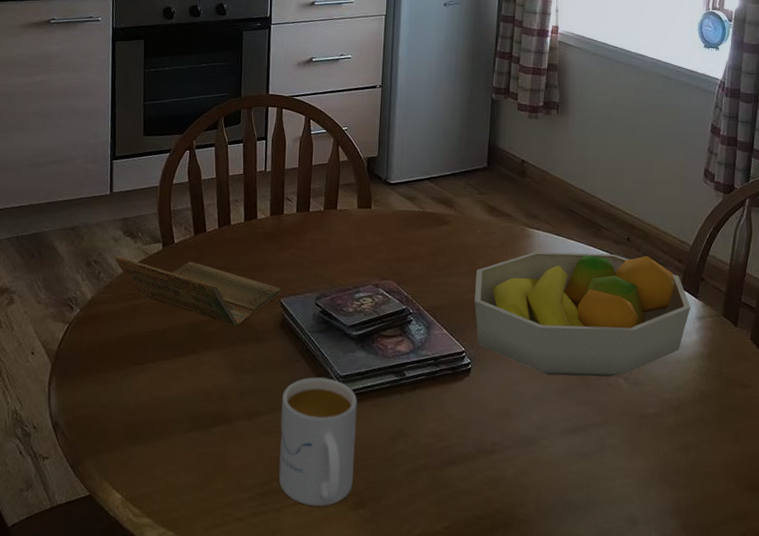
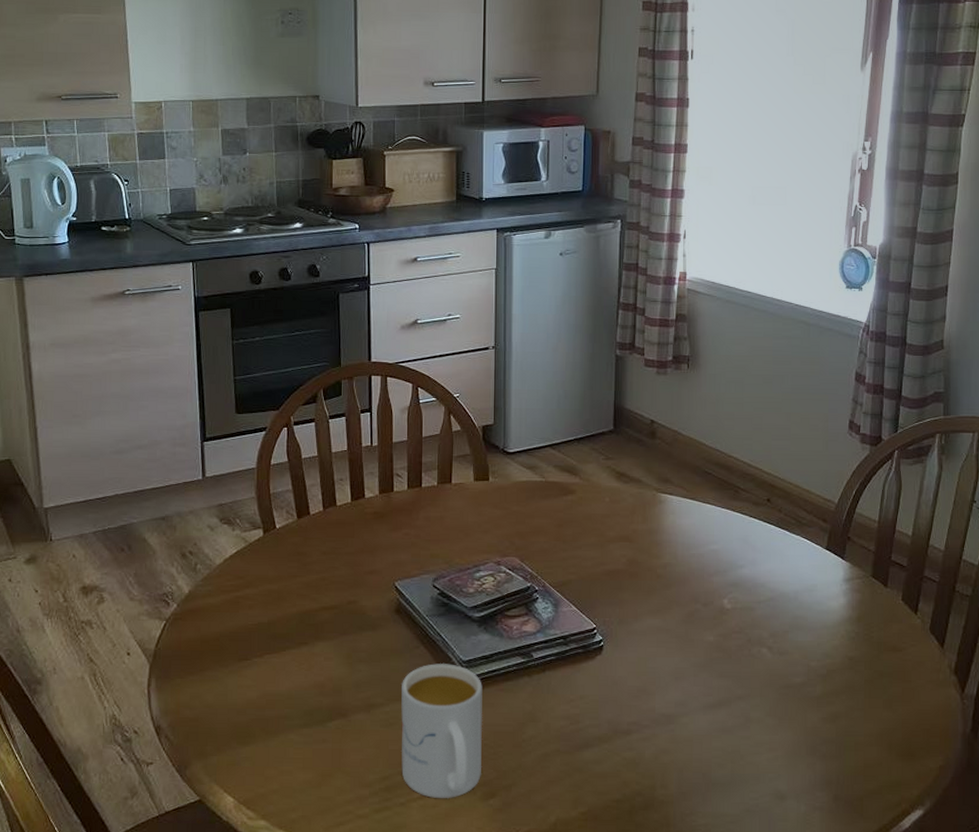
notepad: present [115,256,282,327] -> none [212,545,395,614]
fruit bowl: present [474,252,691,377] -> none [604,517,838,649]

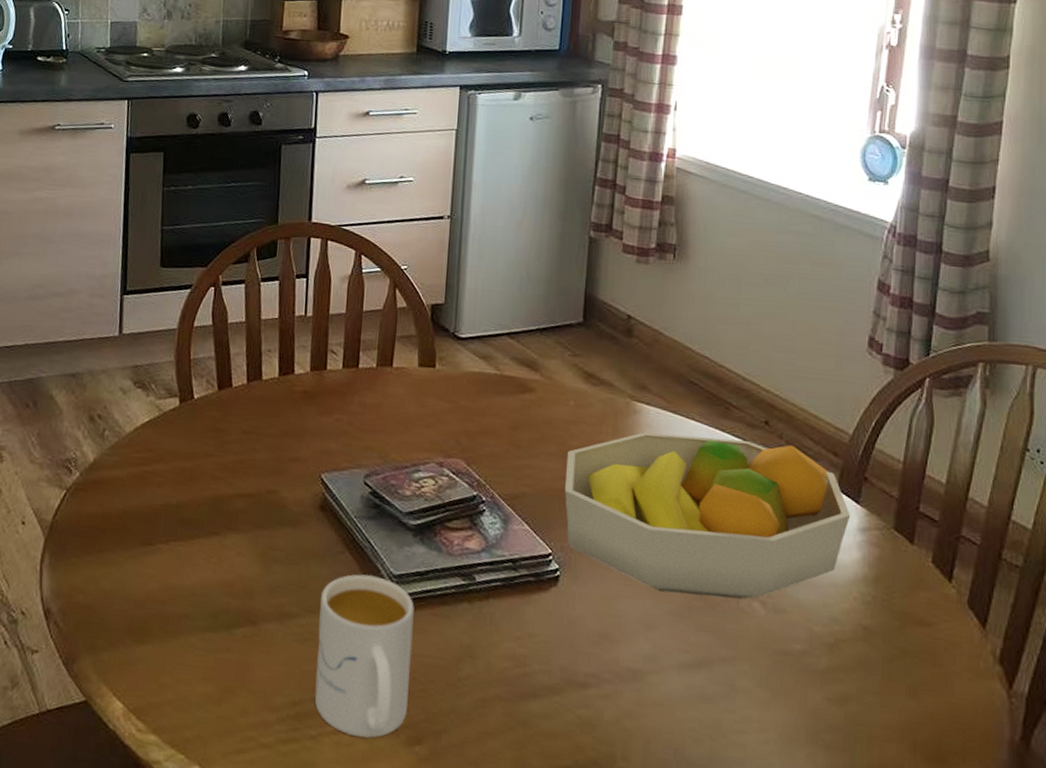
fruit bowl: none [604,517,838,649] -> present [564,432,851,599]

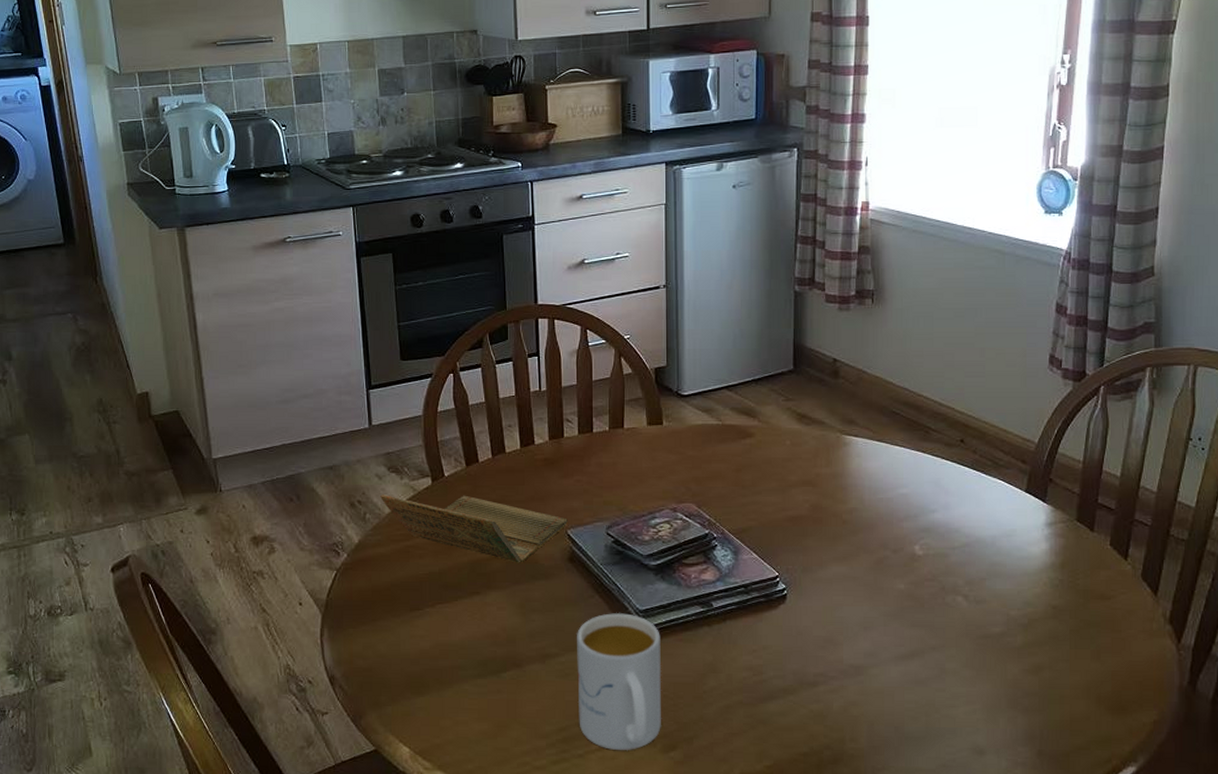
notepad: none [122,411,323,505] -> present [380,494,568,563]
fruit bowl: present [564,432,851,599] -> none [786,458,1039,597]

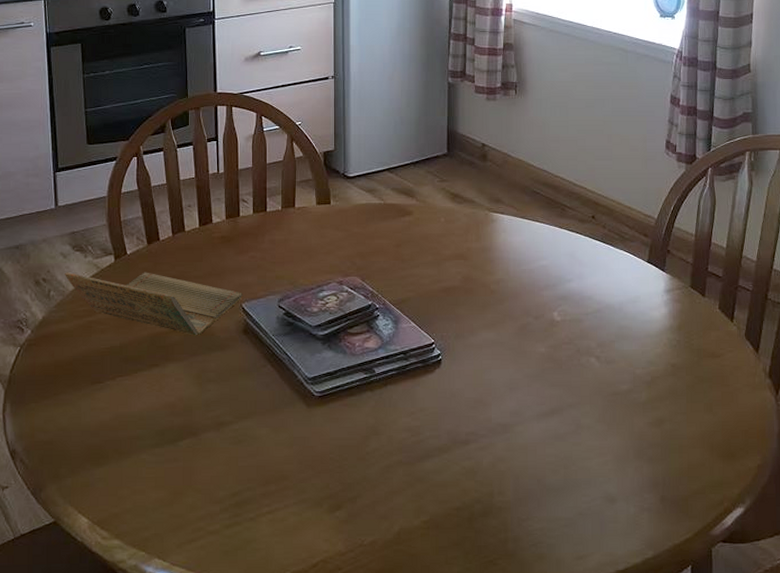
mug: present [577,613,662,751] -> none [250,381,328,513]

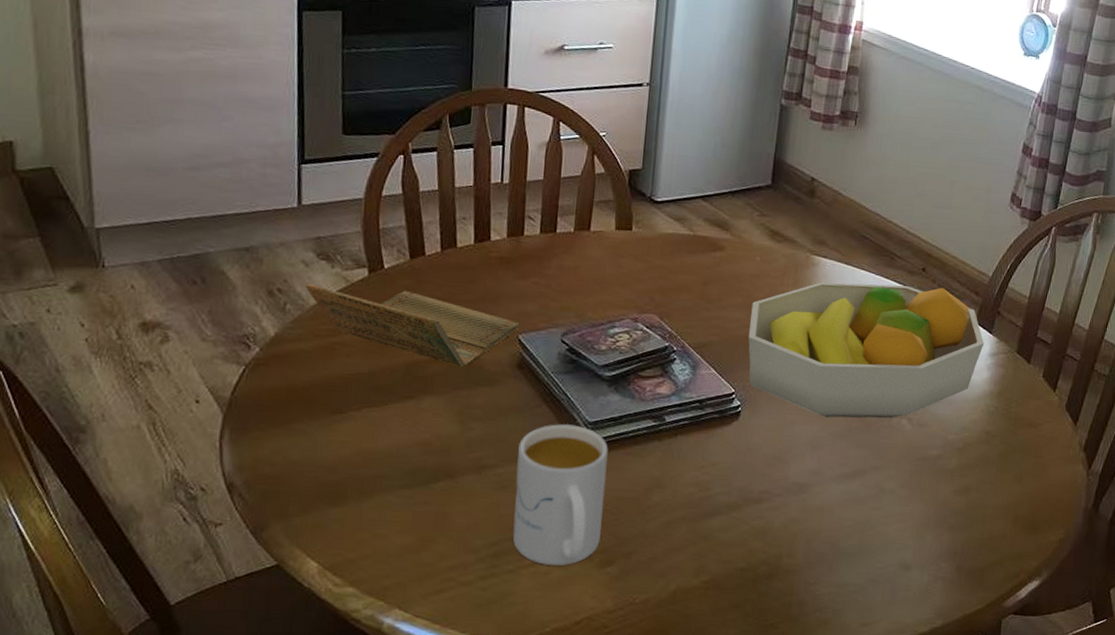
mug: none [250,381,328,513] -> present [512,424,608,566]
fruit bowl: none [441,232,659,360] -> present [748,282,985,419]

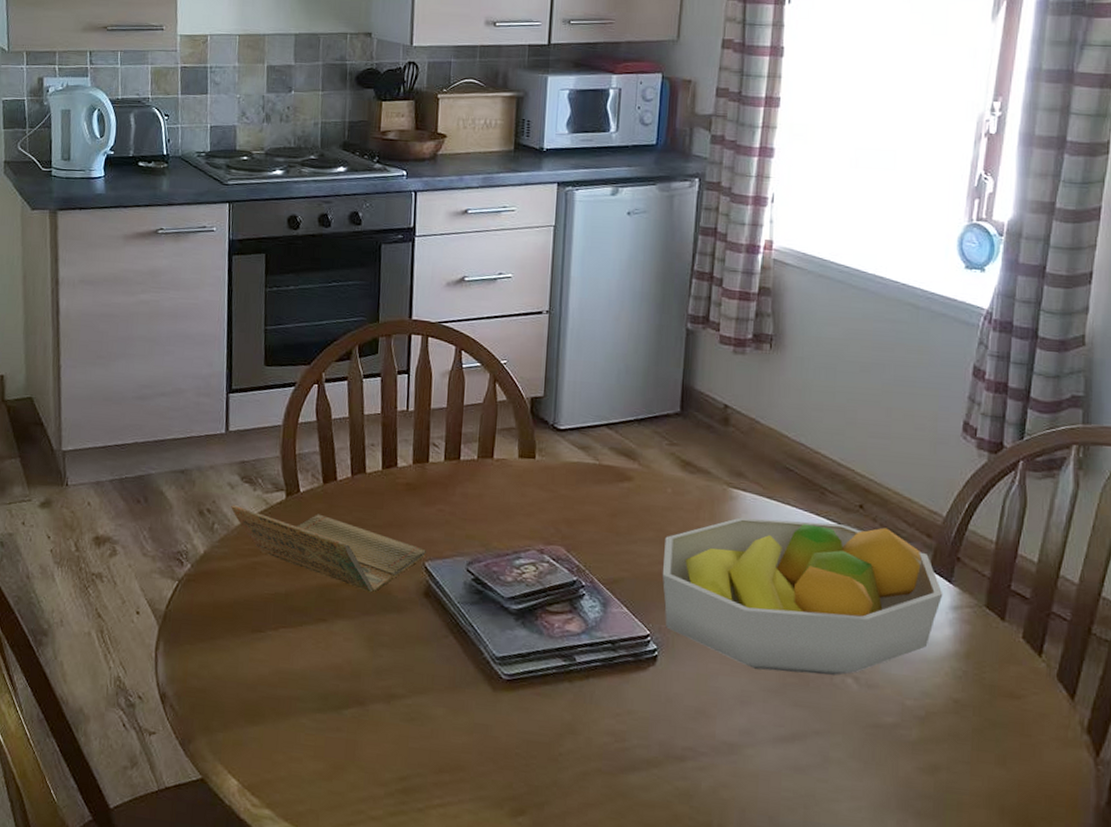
mug: present [512,424,608,566] -> none [421,656,517,811]

